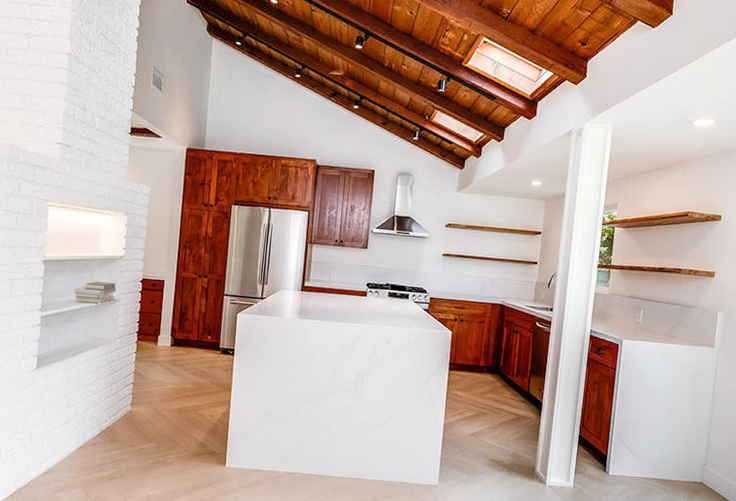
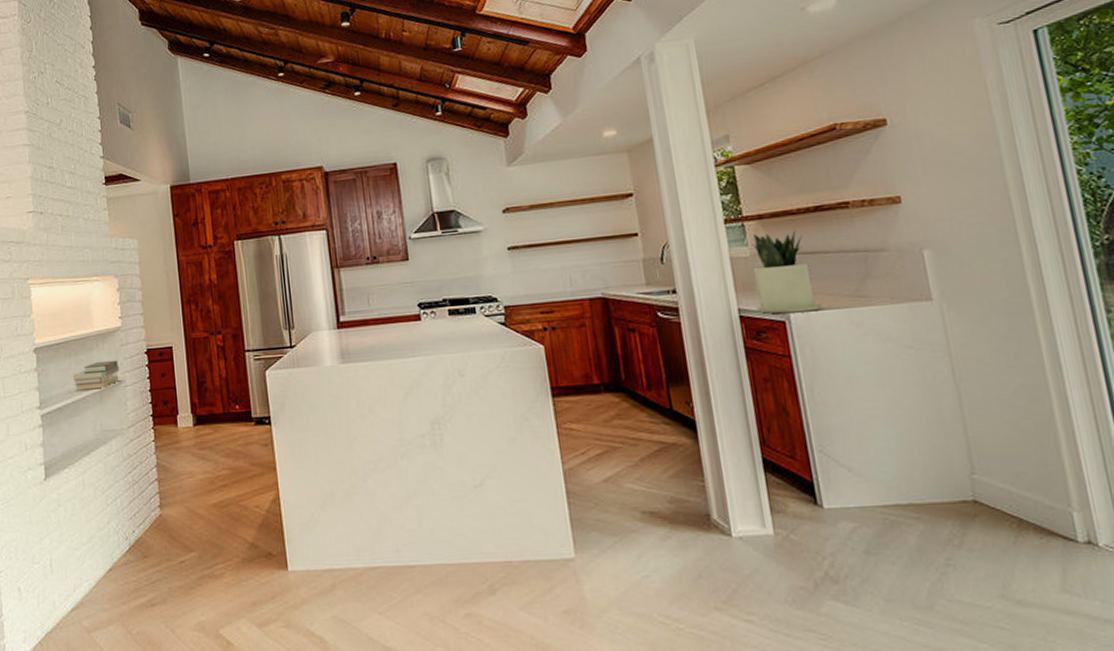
planter: none [602,279,646,341] -> present [752,228,823,315]

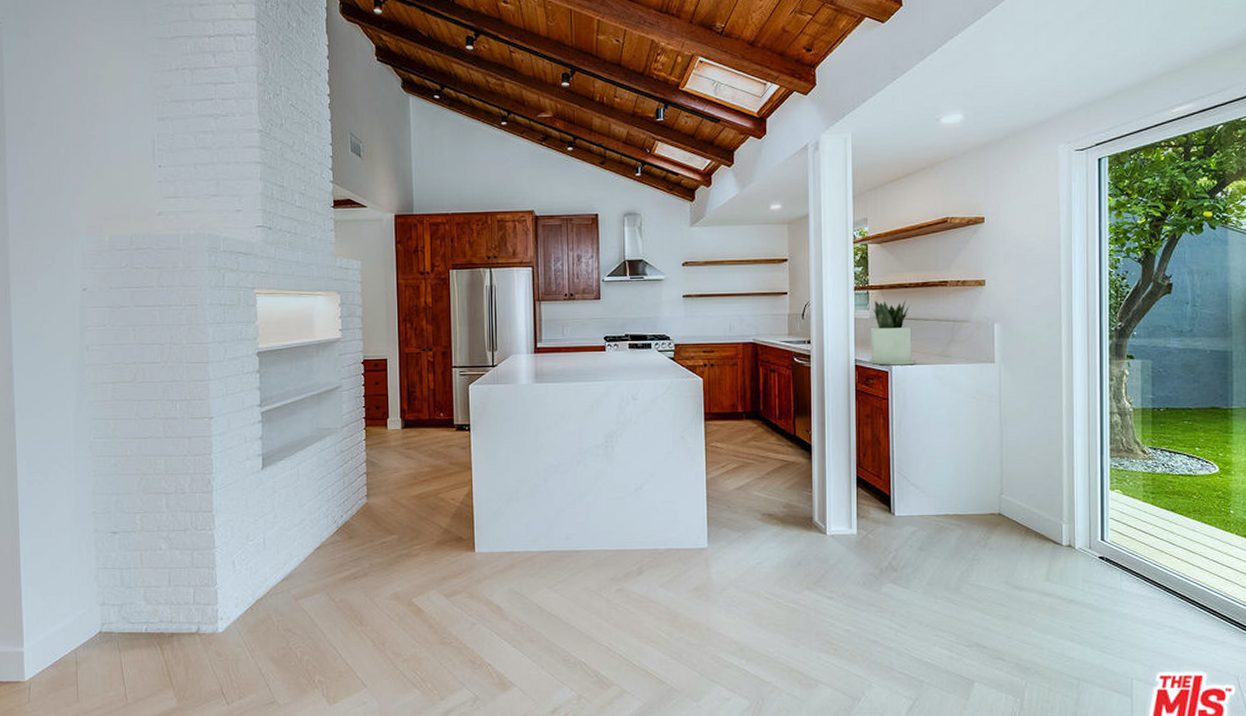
books: present [73,360,120,391] -> none [293,367,337,393]

